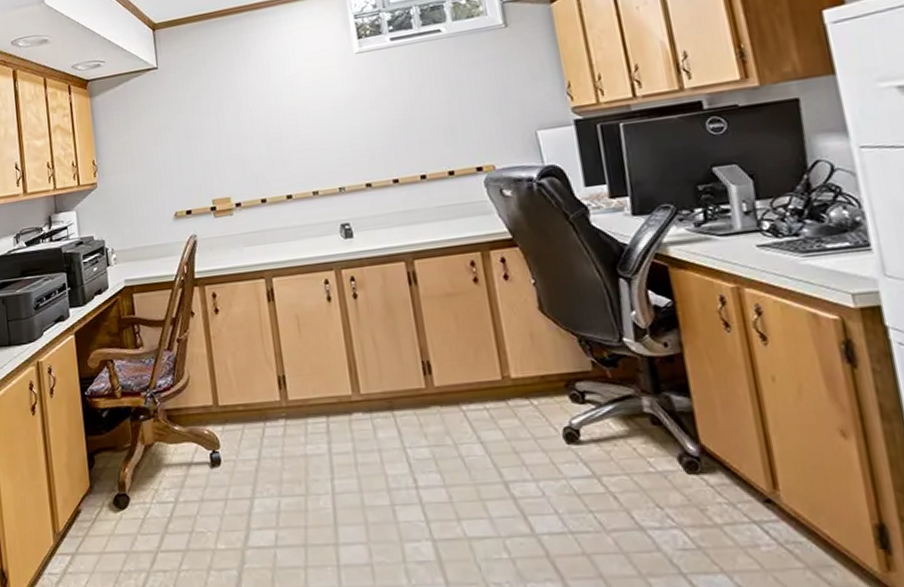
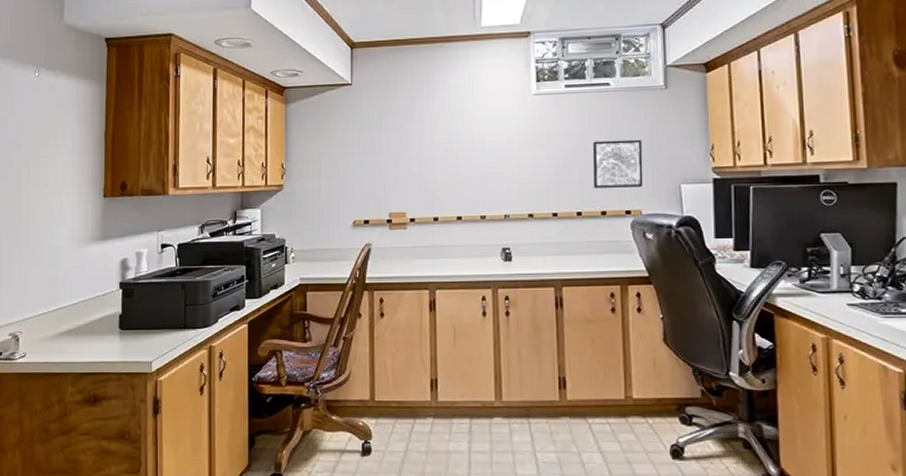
wall art: none [429,86,493,147] -> present [593,139,643,188]

